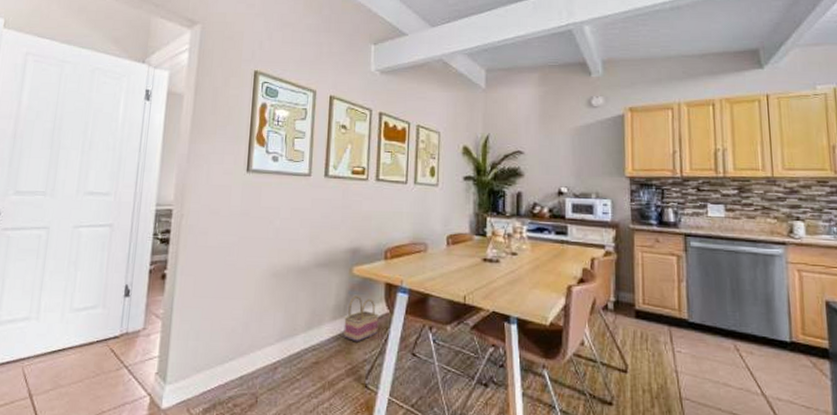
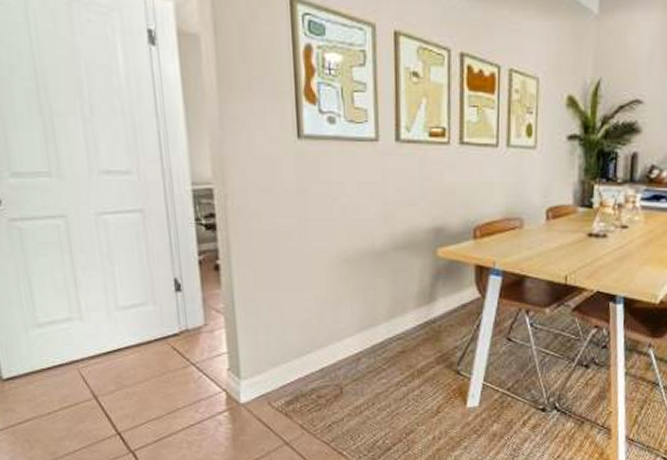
basket: present [343,296,379,342] -> none [430,280,469,329]

